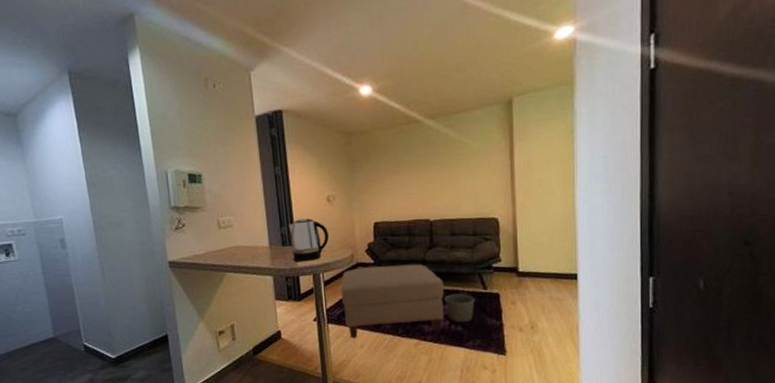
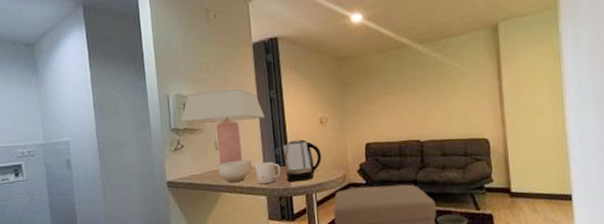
table lamp: none [181,165,270,244] -> present [181,89,265,165]
bowl: none [220,239,258,262] -> present [216,160,253,182]
mug: none [259,241,288,265] -> present [254,161,282,185]

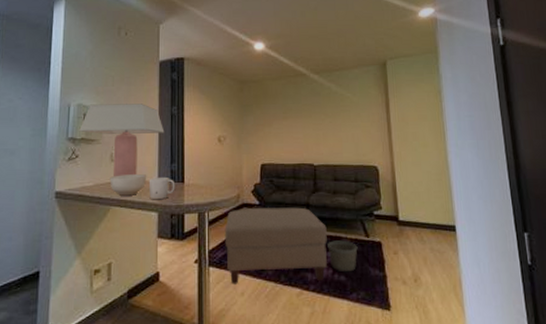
kettle: present [282,139,322,183] -> none [178,156,218,199]

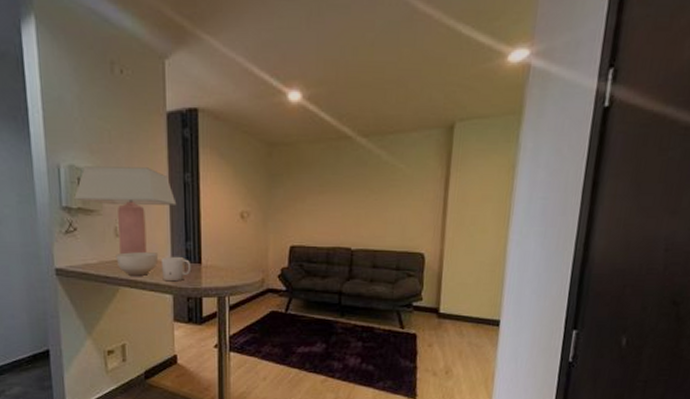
ottoman: present [224,207,327,285] -> none [247,294,359,370]
basket: present [327,240,358,273] -> none [358,331,391,362]

